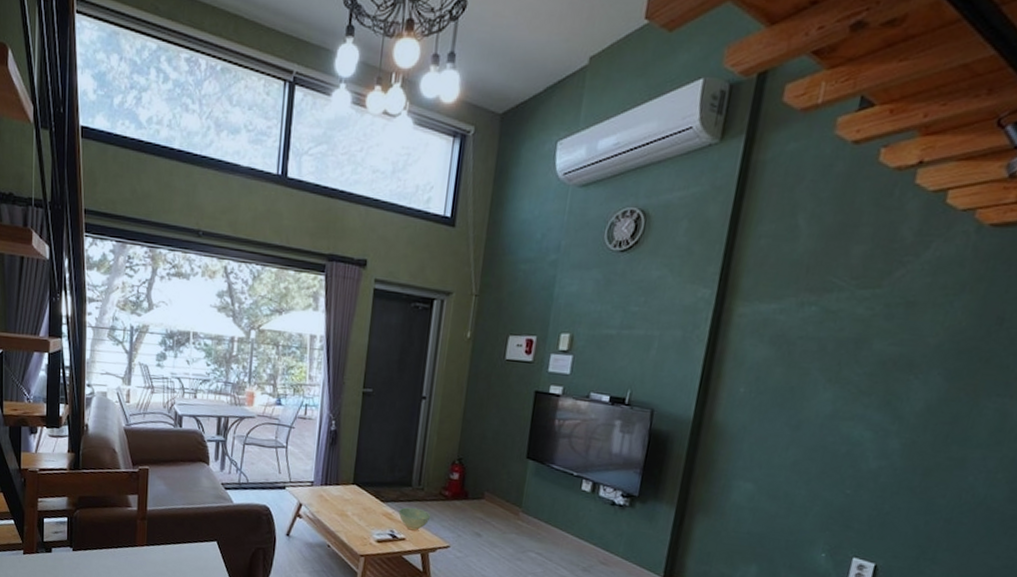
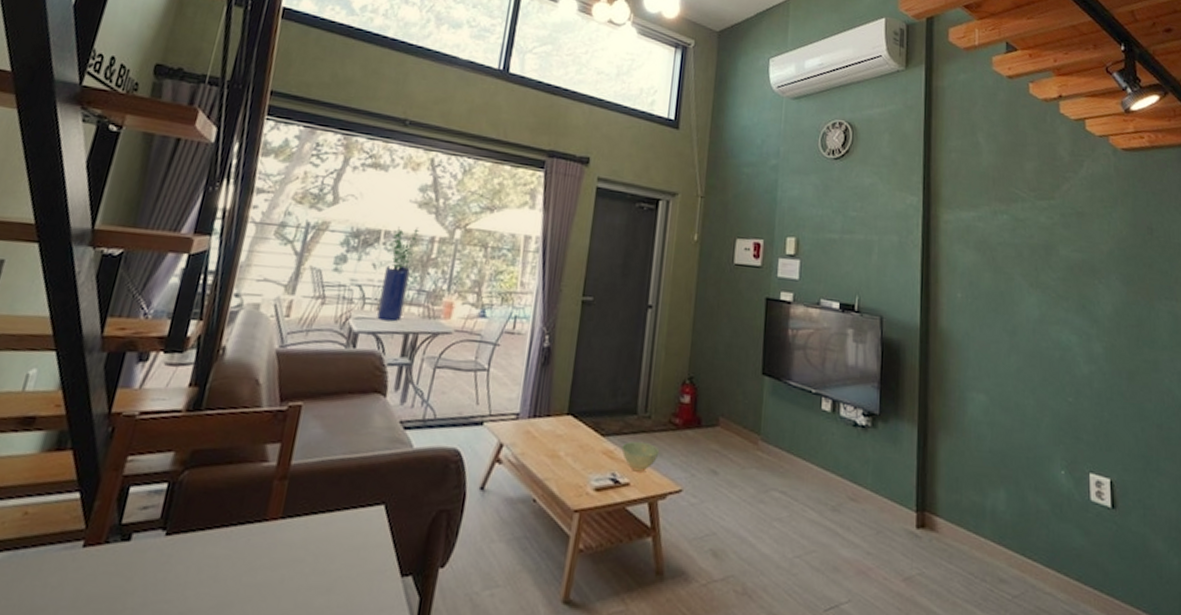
vase: none [195,328,221,407] -> present [377,227,420,322]

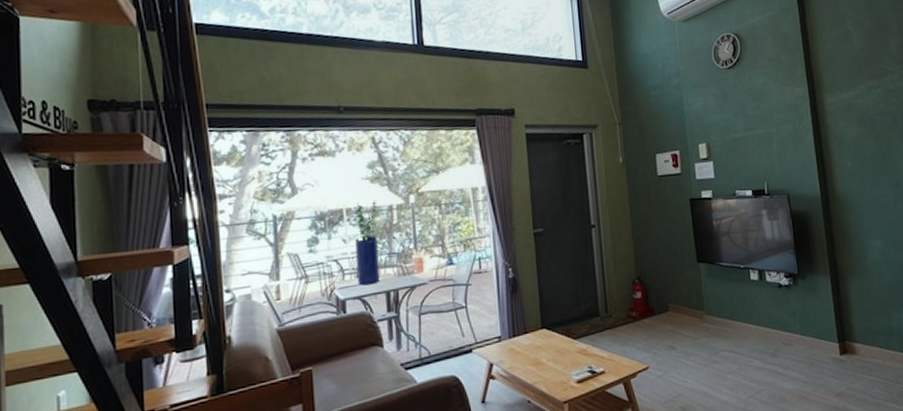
bowl: present [621,442,660,472] -> none [592,336,625,362]

